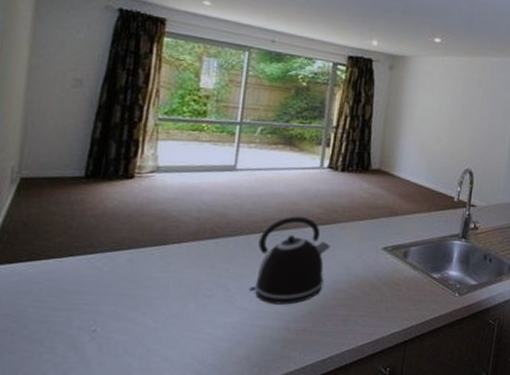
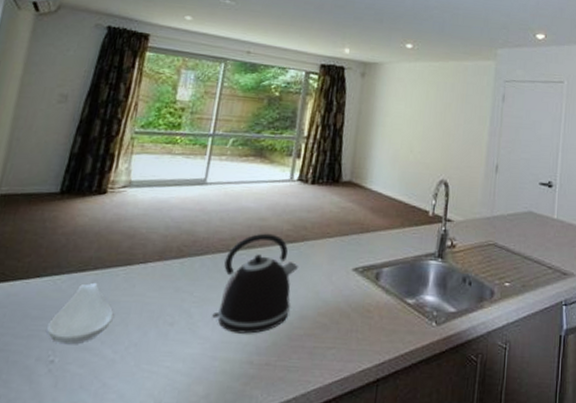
spoon rest: none [86,260,152,316] -> present [47,282,114,345]

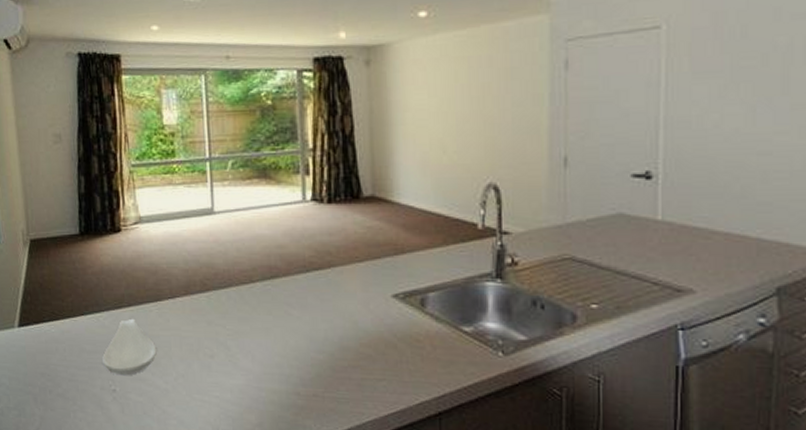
kettle: present [212,233,299,334] -> none [249,261,331,366]

